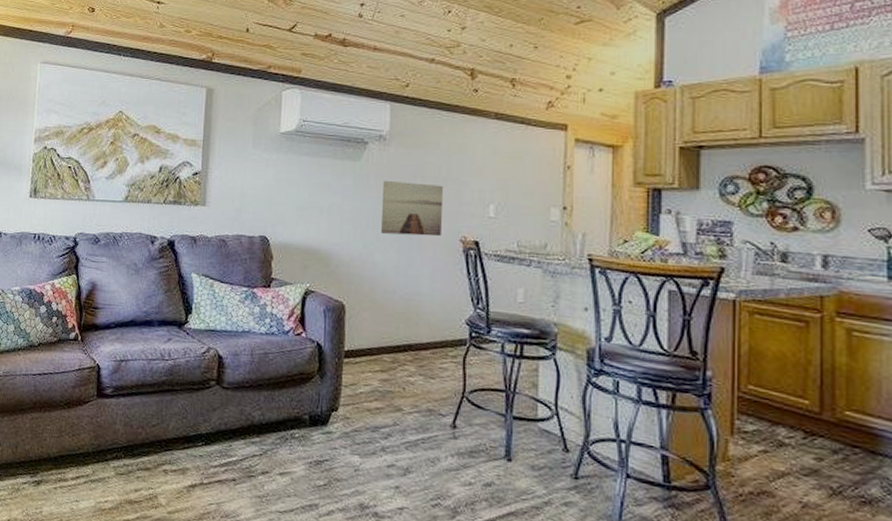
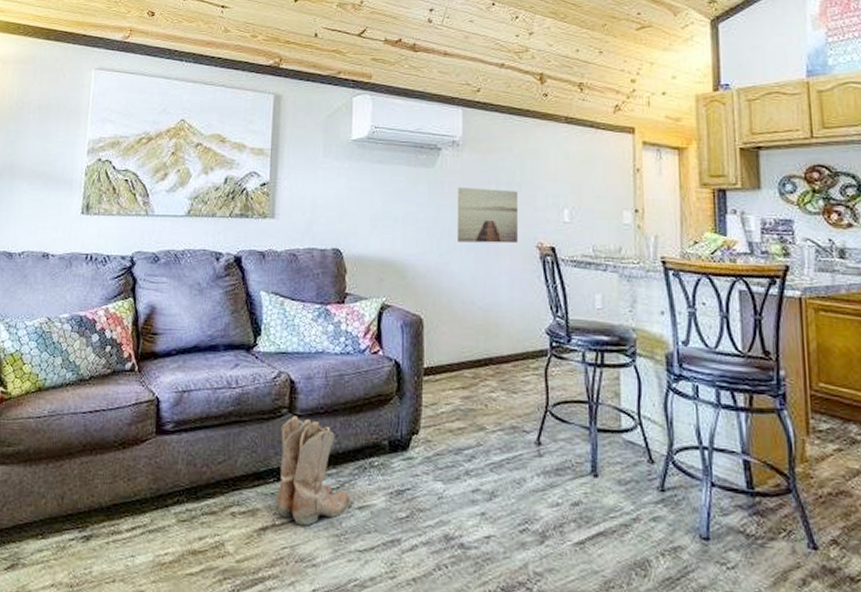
boots: none [205,388,274,487] -> present [277,416,353,526]

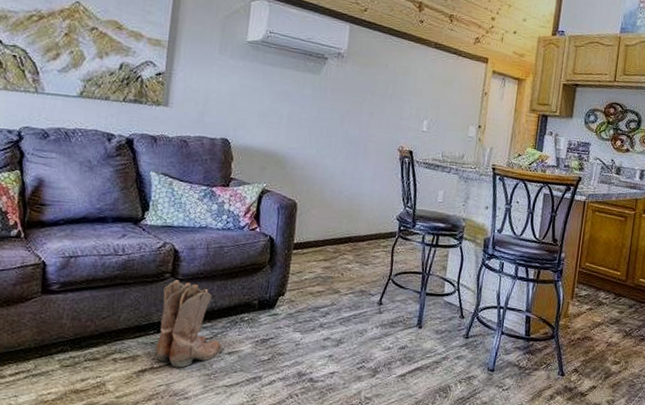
wall art: present [456,186,519,244] -> none [332,93,389,146]

